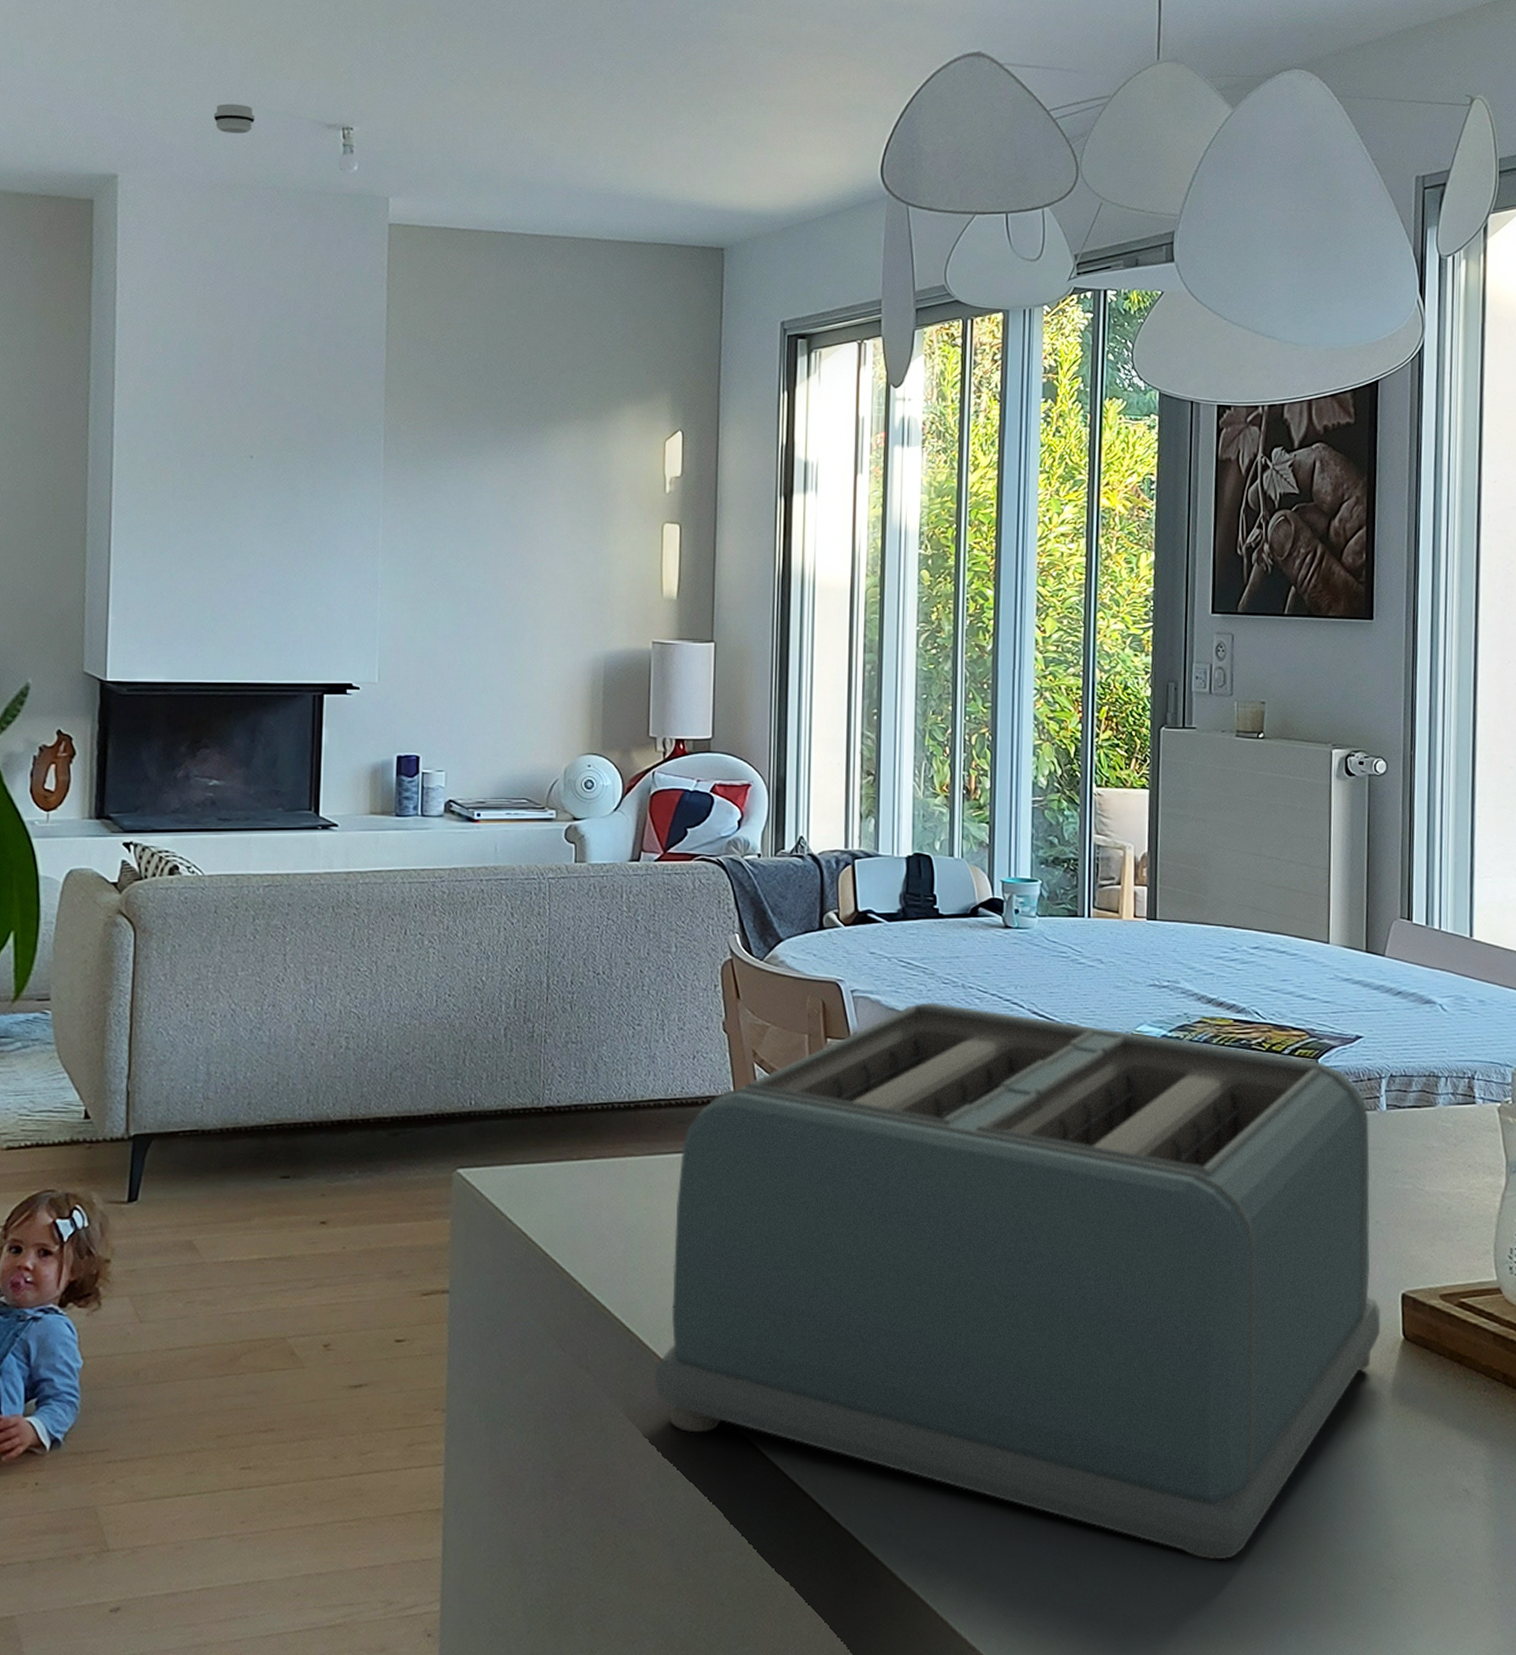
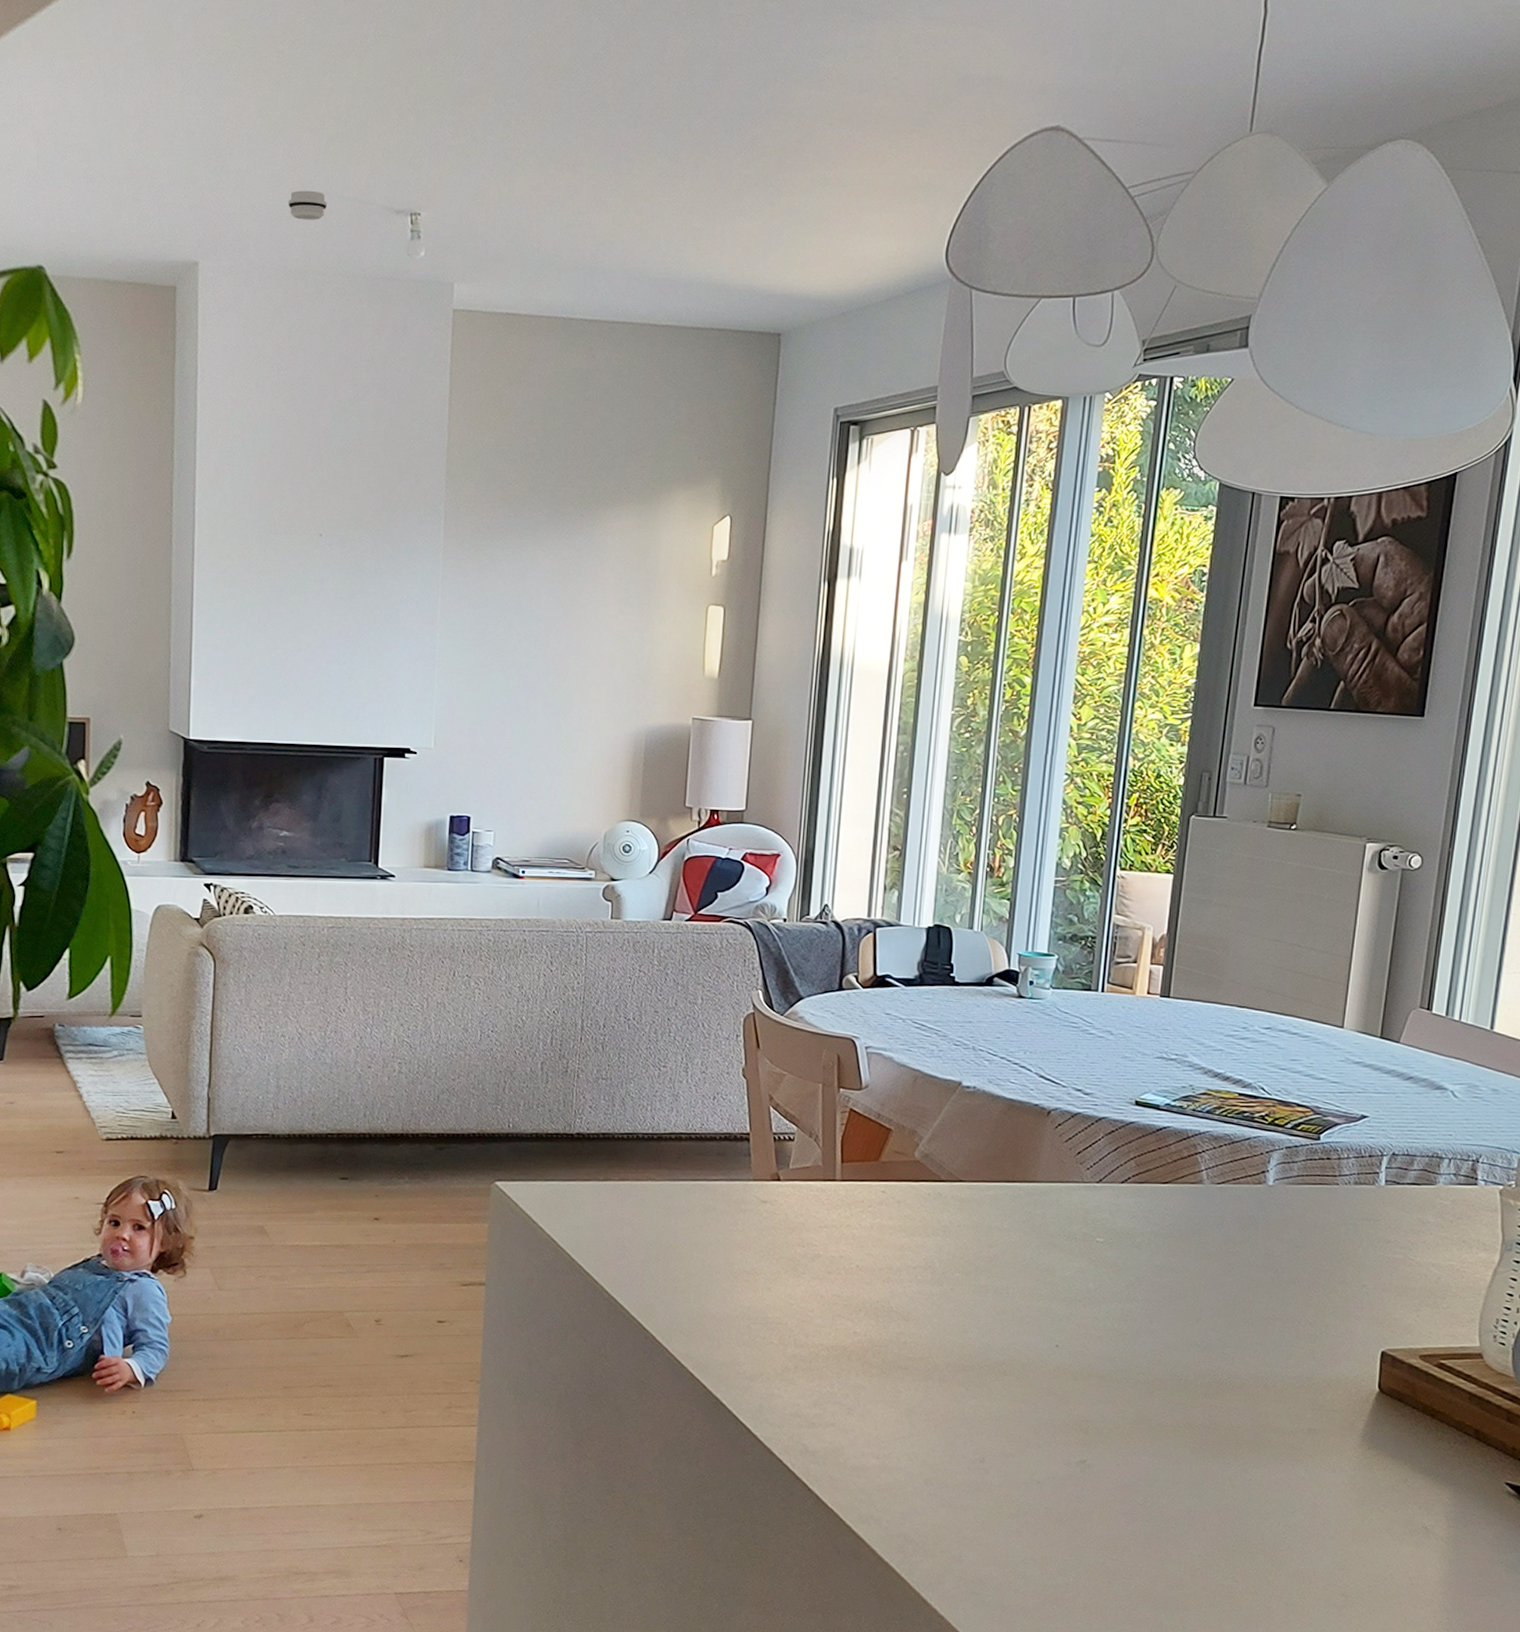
toaster: present [654,1002,1382,1560] -> none [665,1061,1366,1566]

